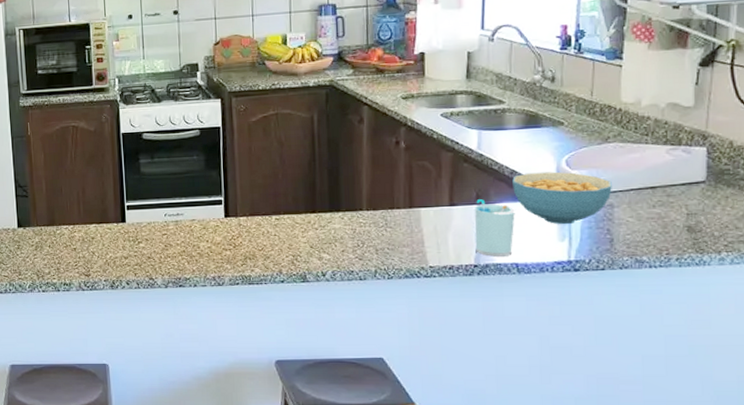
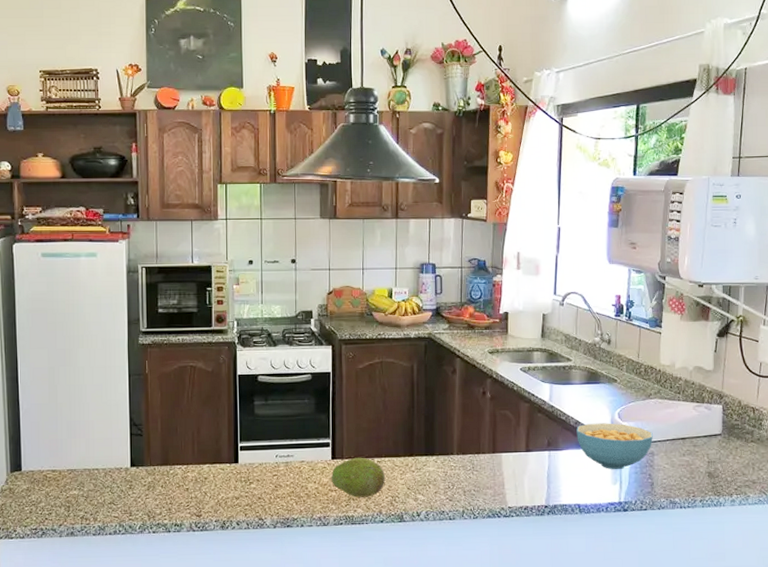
fruit: none [224,214,285,256] -> present [331,457,385,497]
cup: present [474,199,515,257] -> none [545,446,578,498]

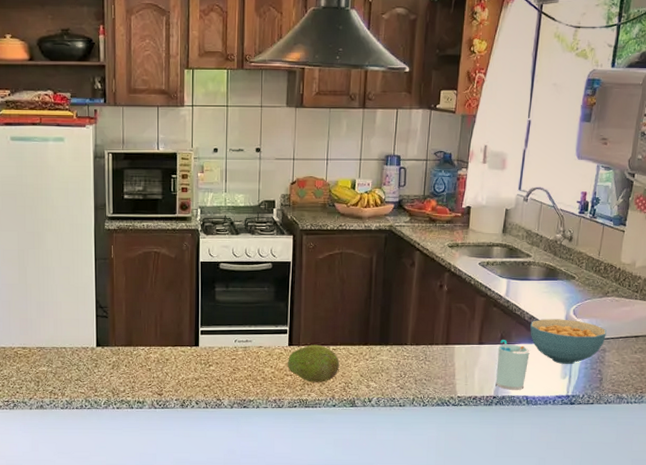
cup: none [545,446,578,498] -> present [496,340,530,390]

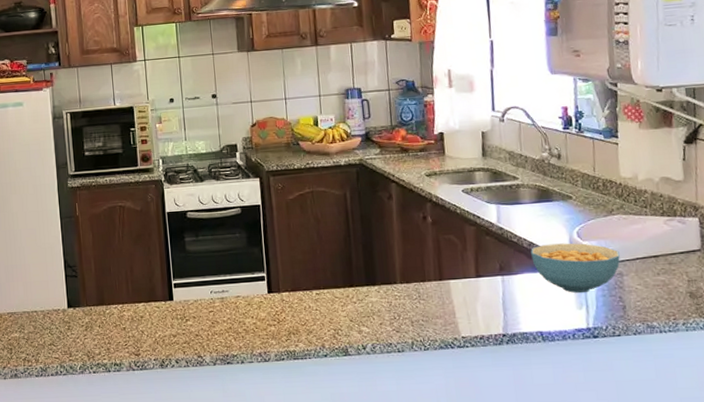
fruit: present [287,344,339,382] -> none [268,290,326,331]
cup: present [496,340,530,390] -> none [498,270,536,326]

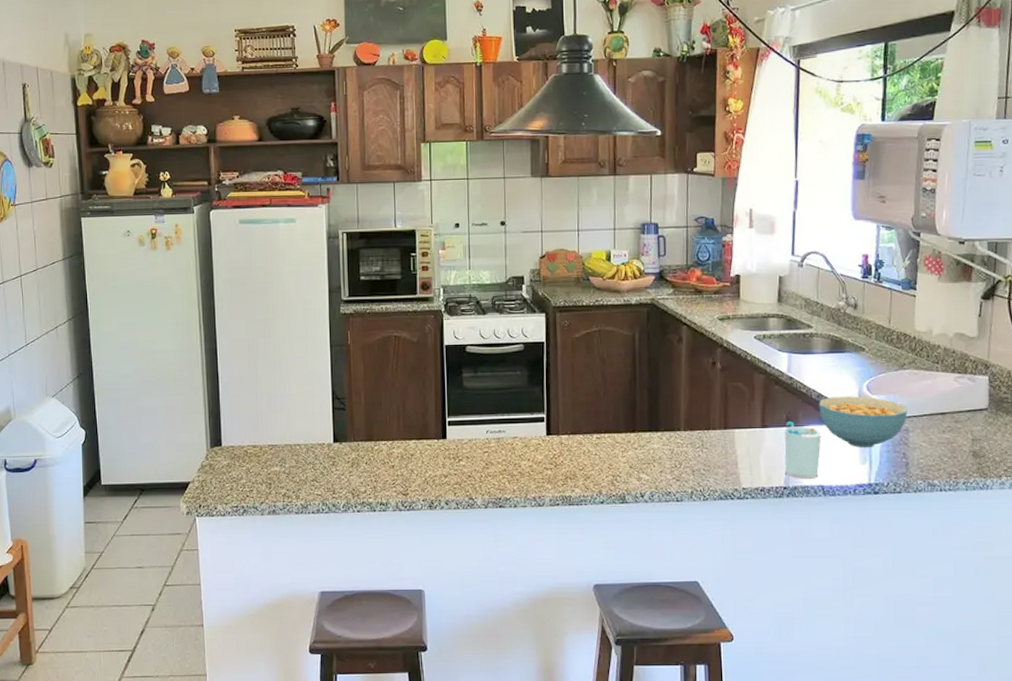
cup: none [498,270,536,326] -> present [784,422,821,479]

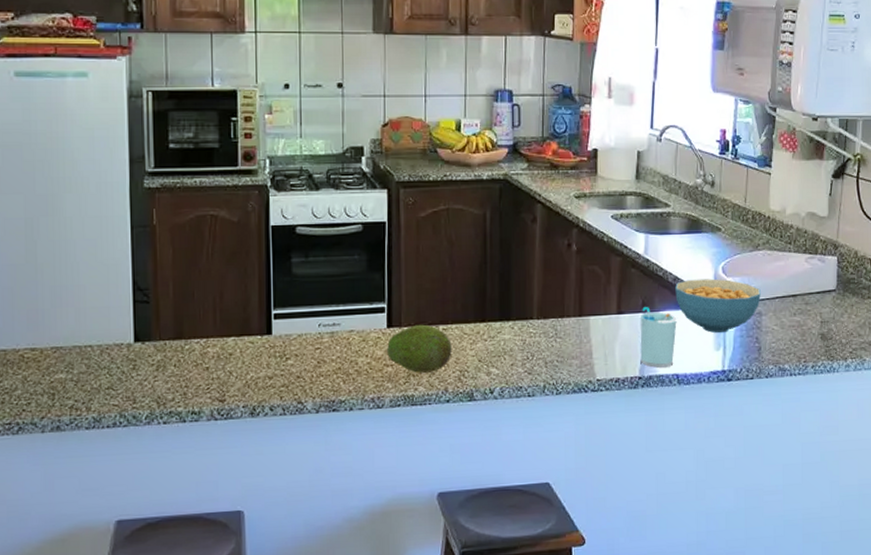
fruit: none [546,433,605,476] -> present [386,324,452,373]

